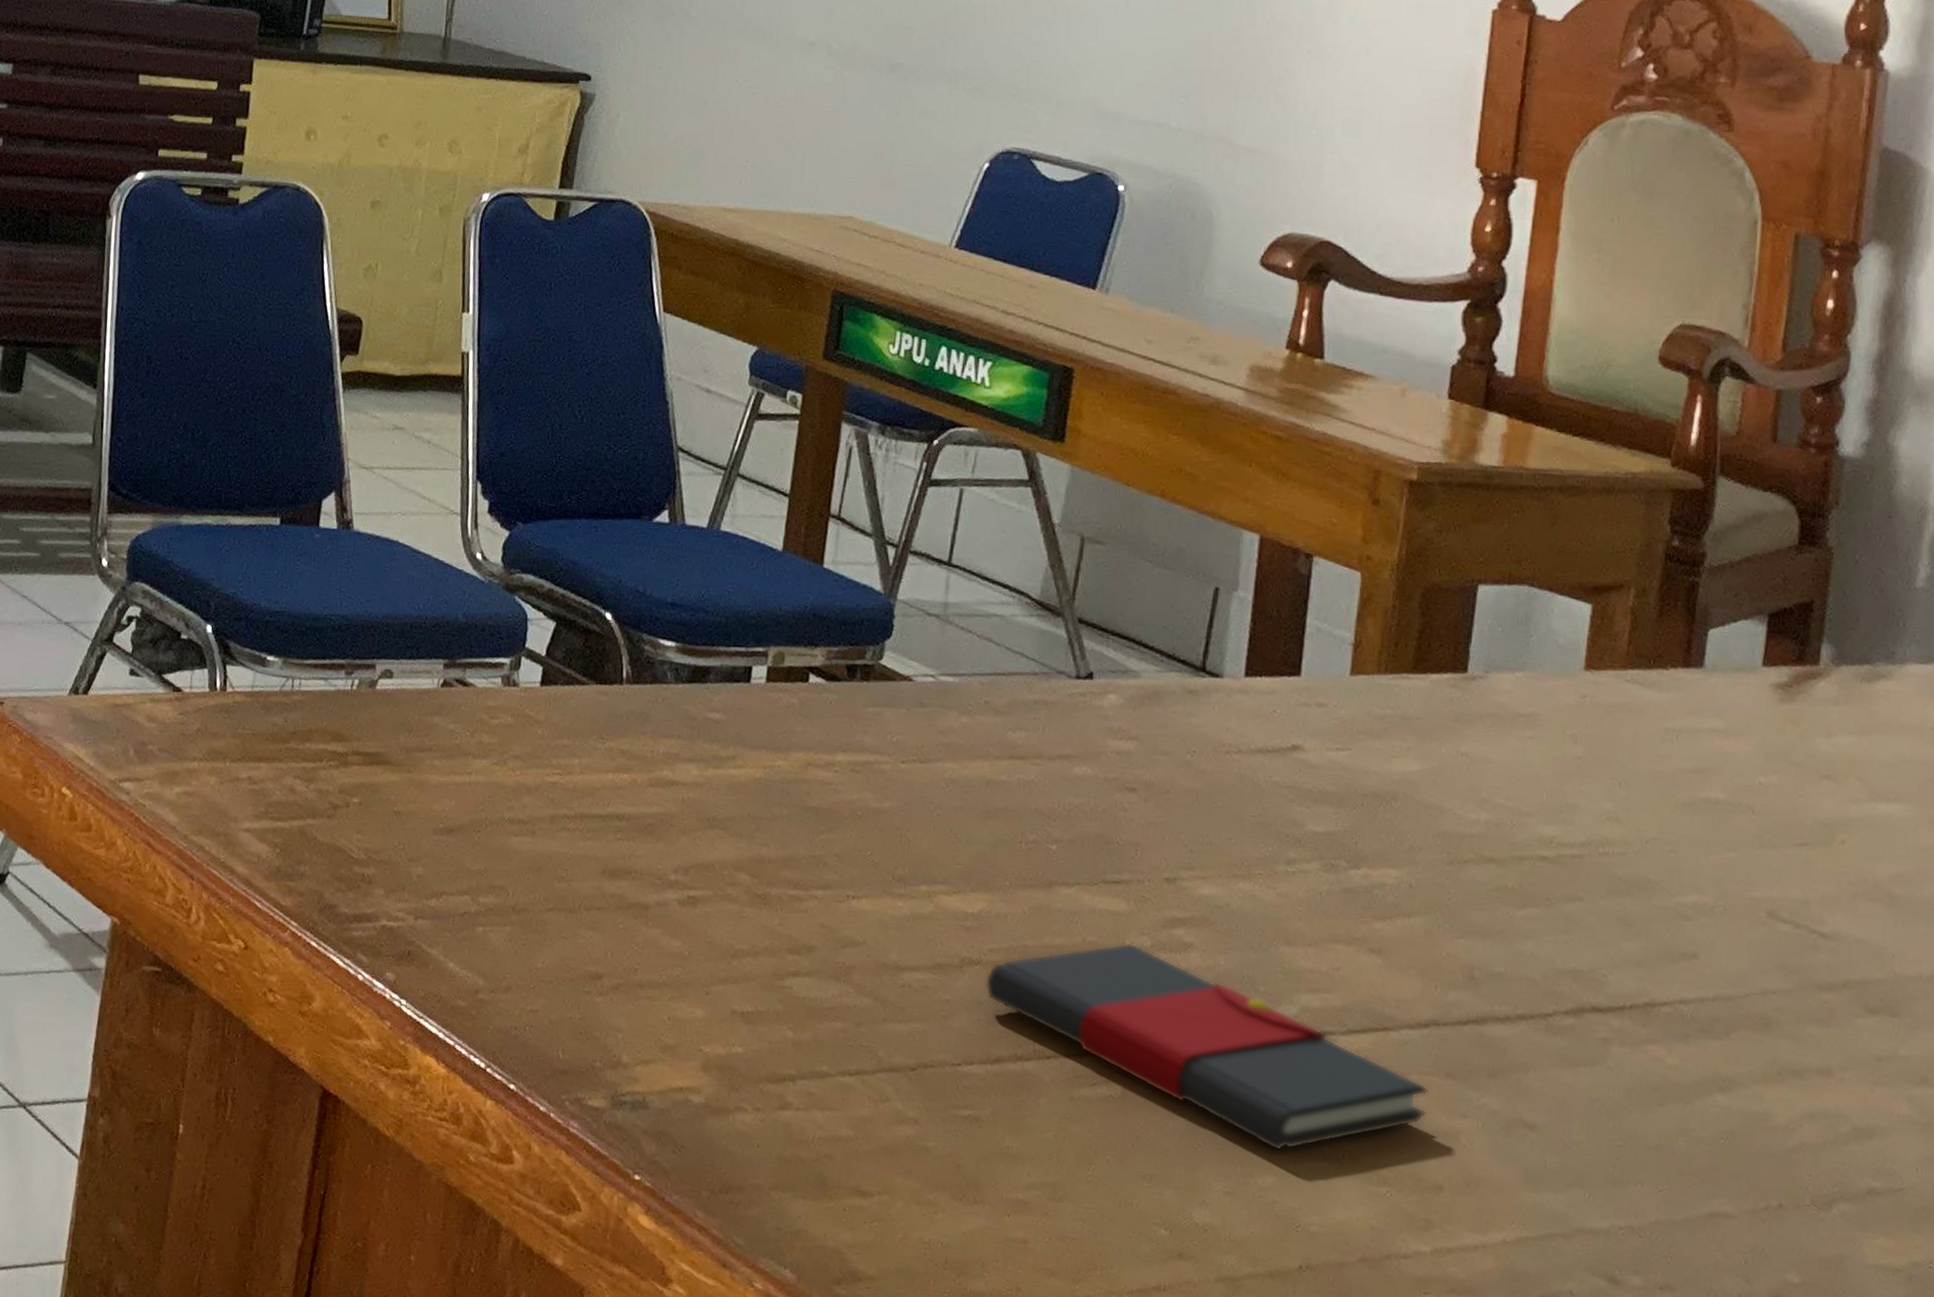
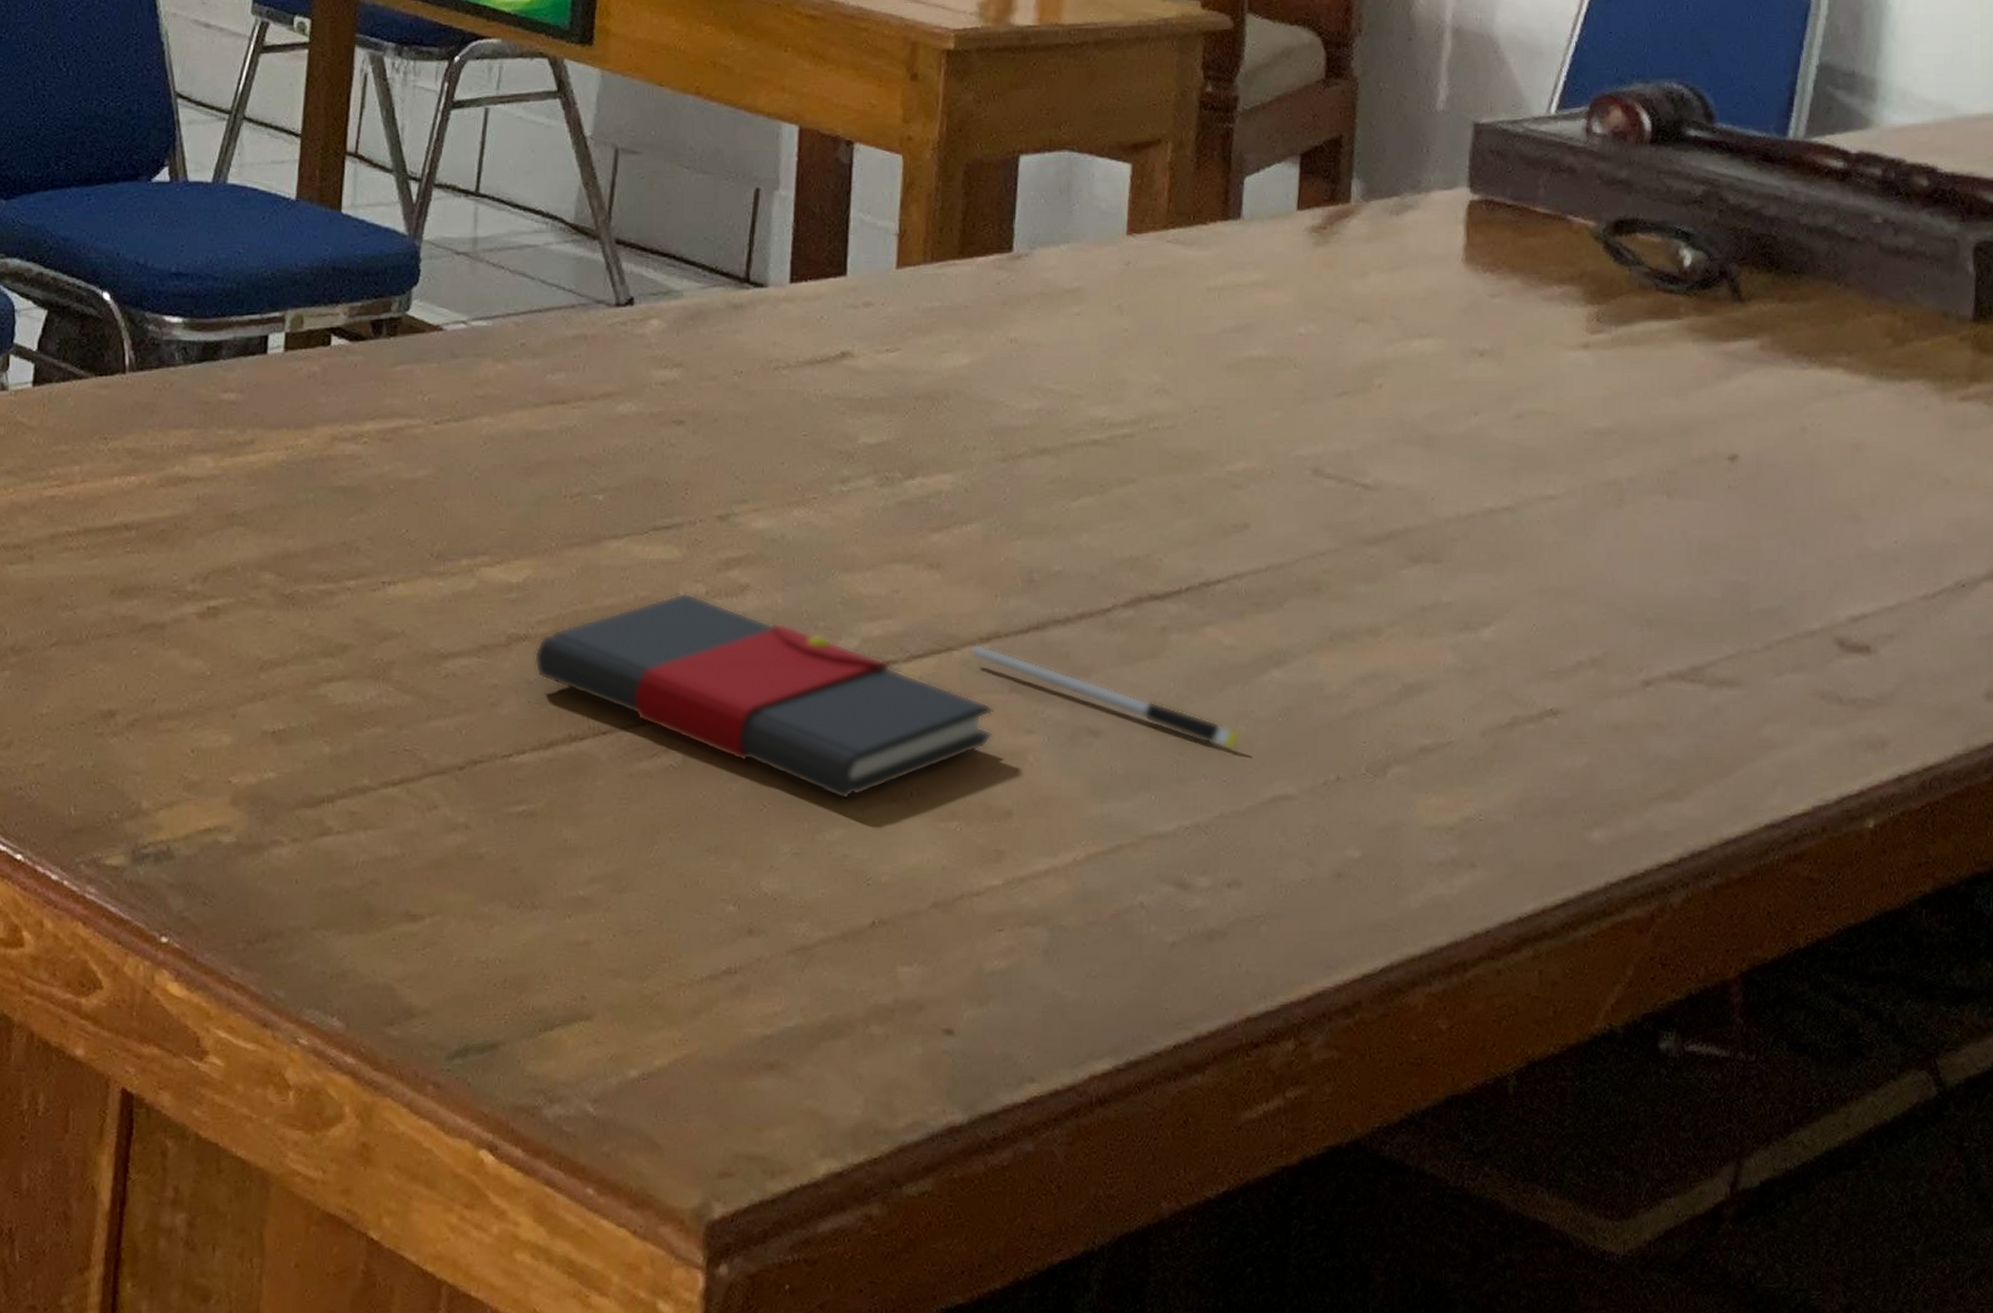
pen: none [1409,1028,1681,1164] -> present [971,644,1241,751]

